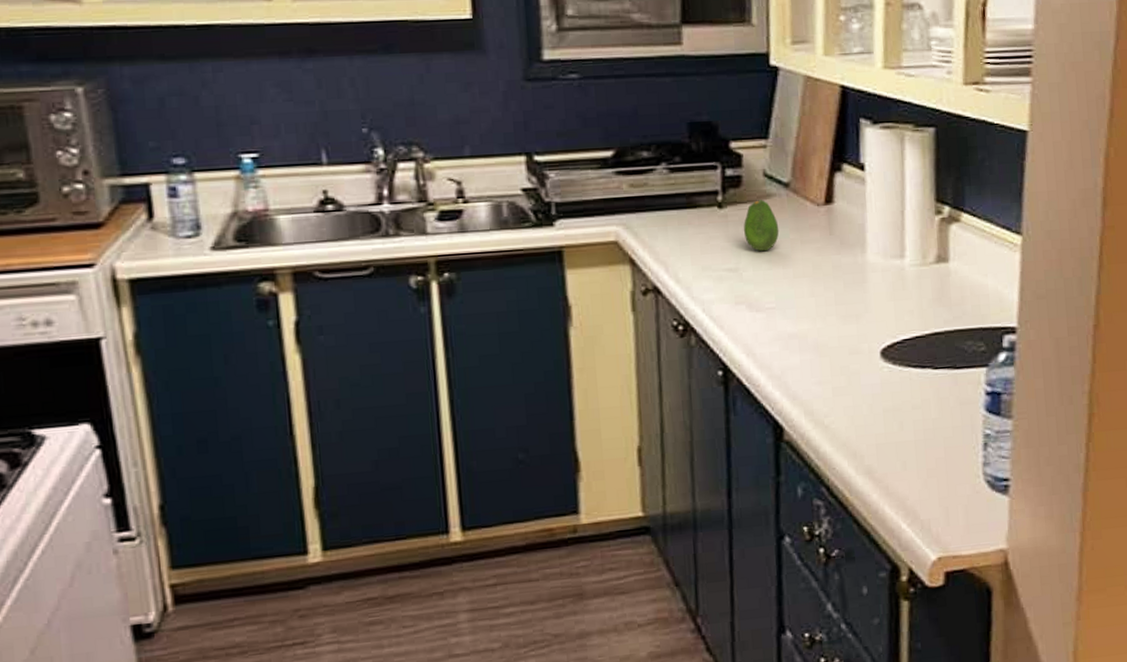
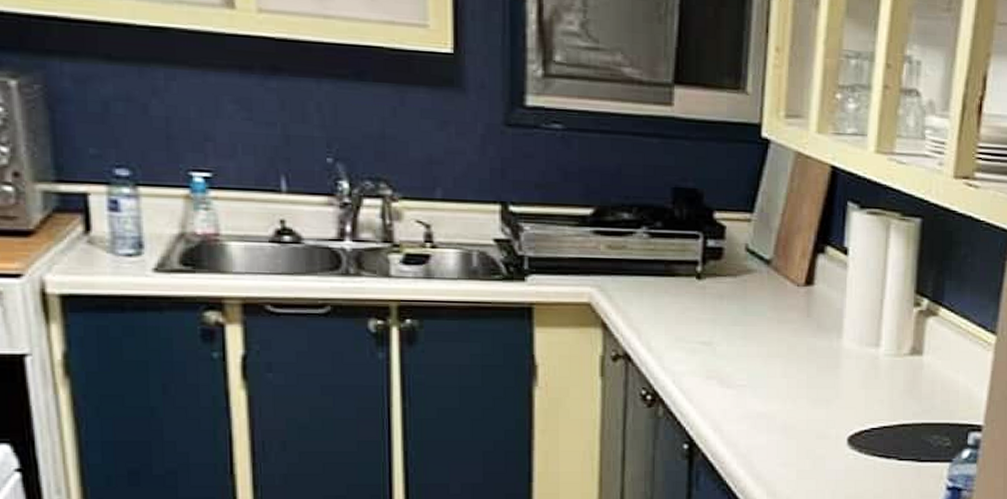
fruit: present [743,200,780,251] -> none [720,274,757,326]

